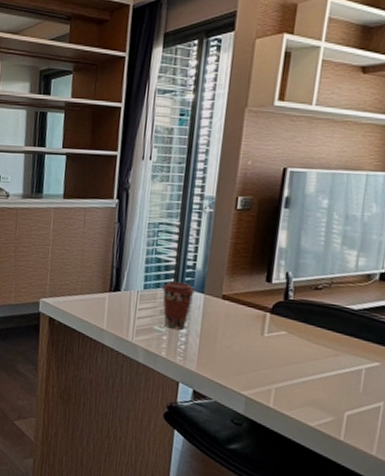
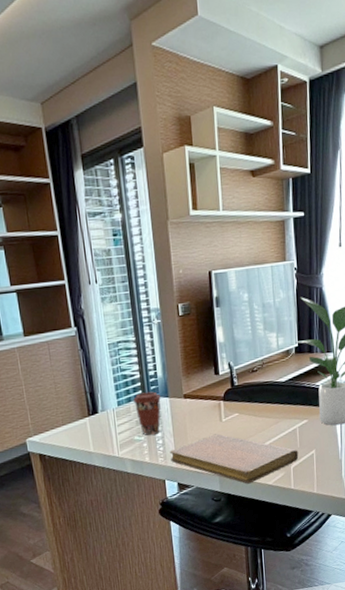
notebook: none [191,347,359,418] -> present [170,434,299,484]

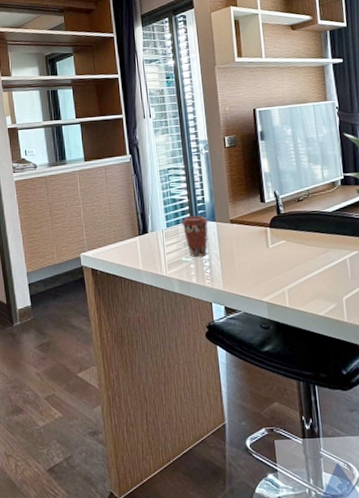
notebook: present [170,434,299,484] -> none [217,259,351,313]

